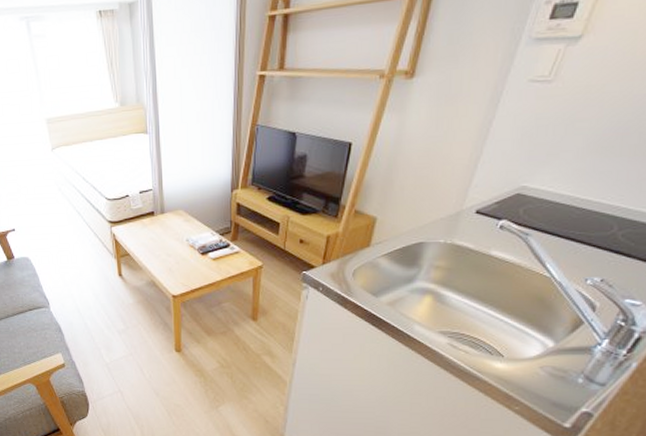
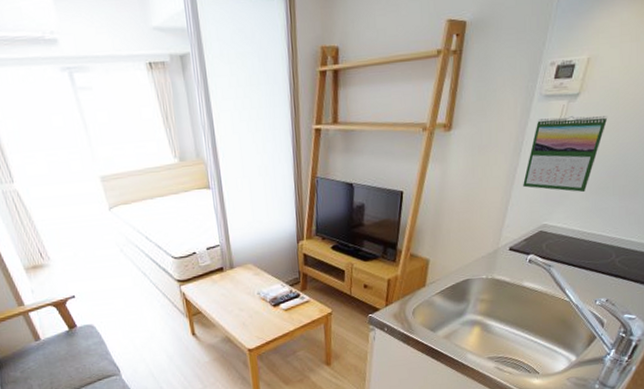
calendar: none [499,62,620,152] -> present [523,116,608,193]

